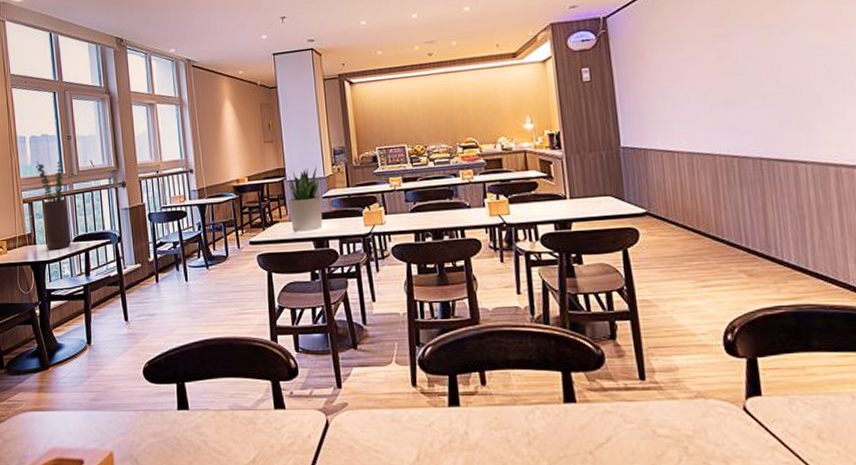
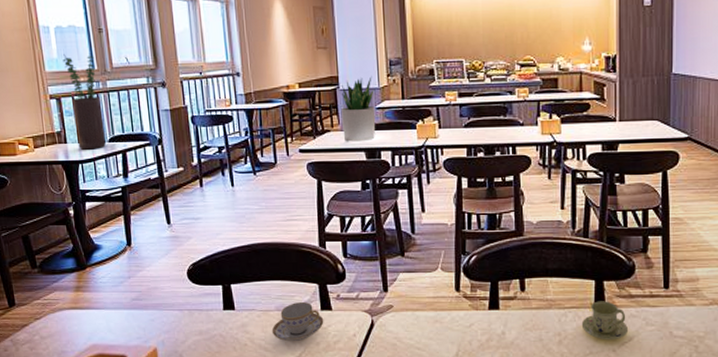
teacup: none [225,401,278,444] -> present [271,302,324,342]
cup and saucer: none [551,395,605,441] -> present [581,301,629,340]

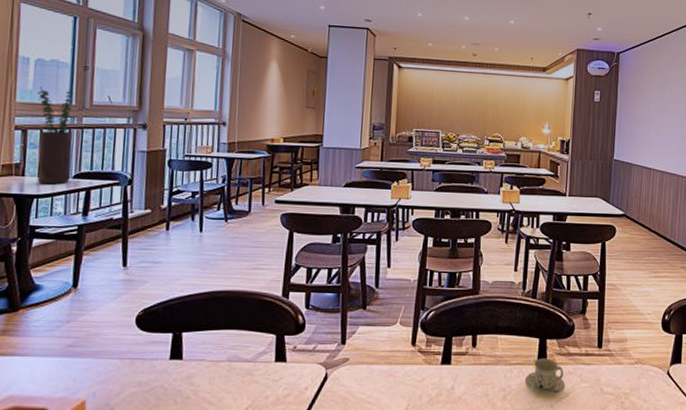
teacup: present [271,302,324,342] -> none [219,353,277,395]
planter: present [342,76,376,142] -> none [321,138,356,197]

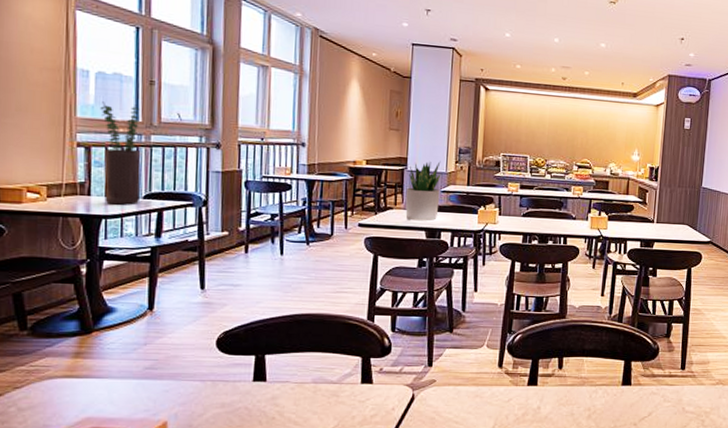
planter: none [321,138,356,197] -> present [405,161,442,222]
cup and saucer: present [524,358,566,396] -> none [609,379,649,415]

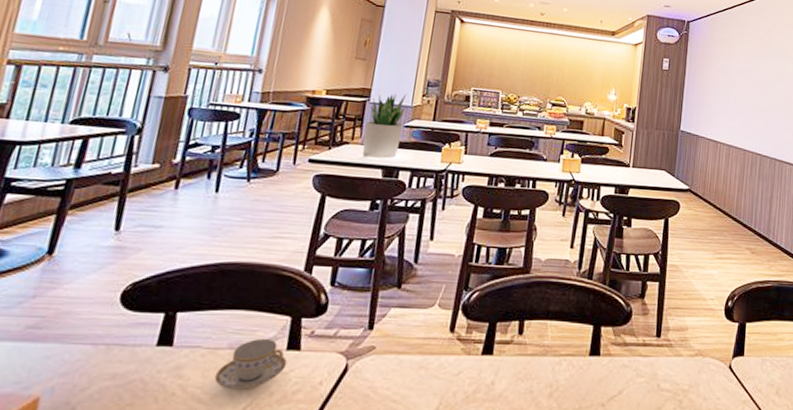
vase: present [100,101,141,205] -> none [23,17,87,131]
teacup: none [304,375,363,415] -> present [214,339,287,391]

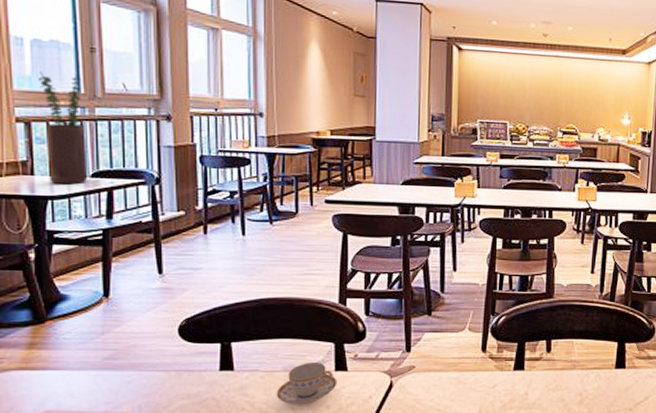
vase: none [23,17,87,131] -> present [38,72,87,185]
planter: present [362,94,407,159] -> none [376,130,413,196]

